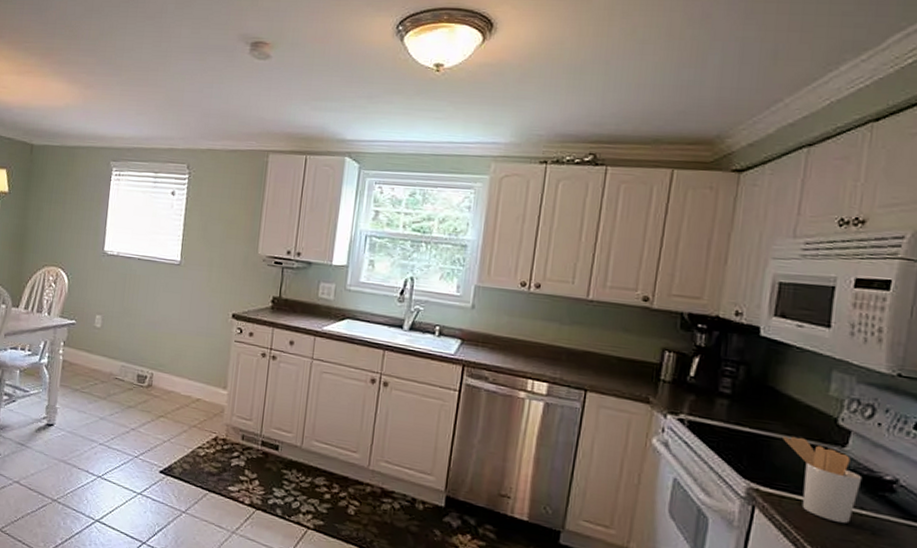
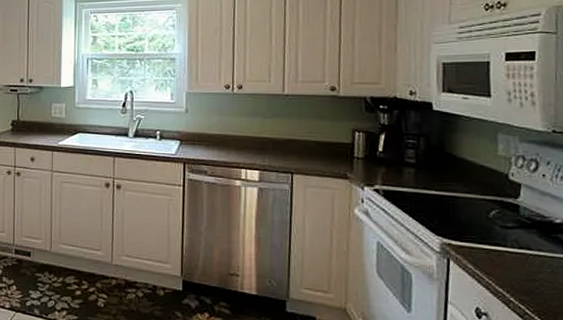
utensil holder: present [783,436,863,523] -> none [465,194,537,265]

